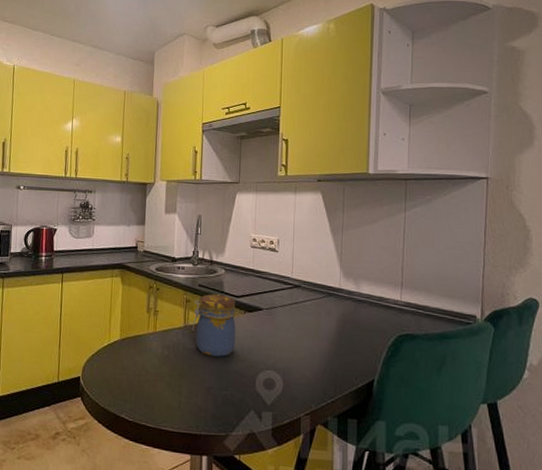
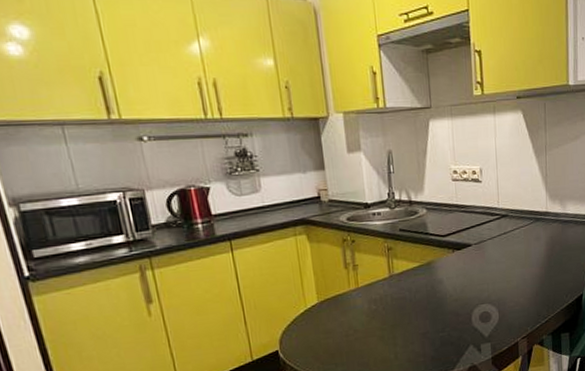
jar: present [193,294,236,357] -> none [397,236,447,302]

